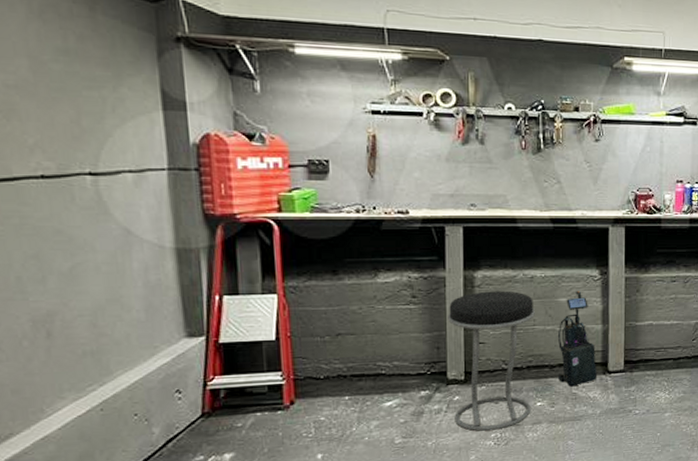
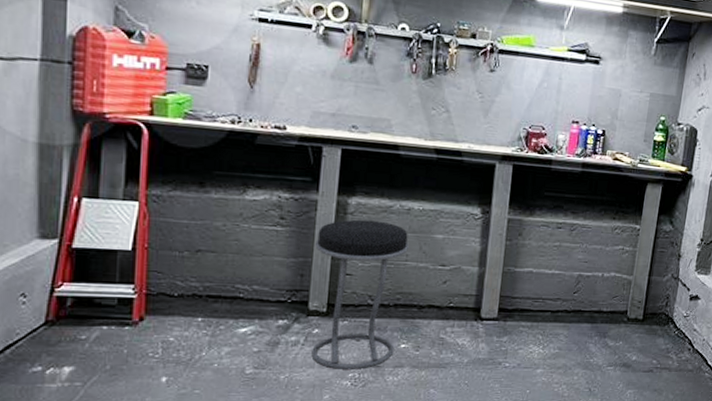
vacuum cleaner: present [557,290,598,387] -> none [426,227,469,331]

